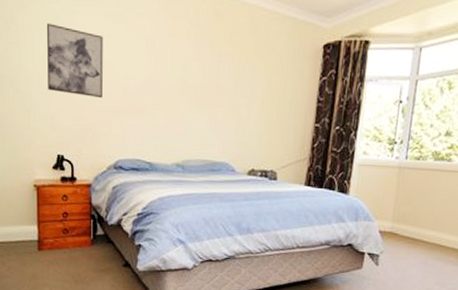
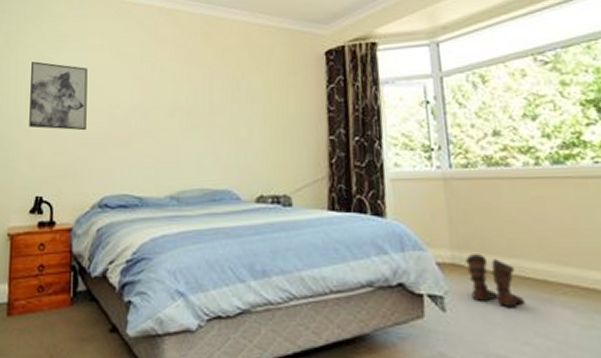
boots: none [399,226,436,266] -> present [465,254,526,309]

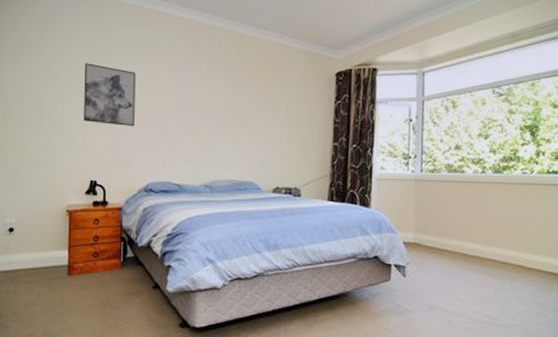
boots: present [465,254,526,309] -> none [424,236,461,275]

